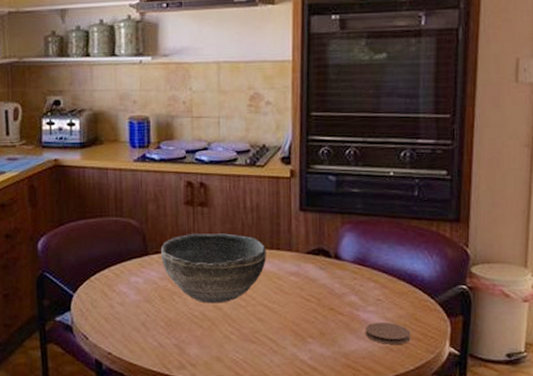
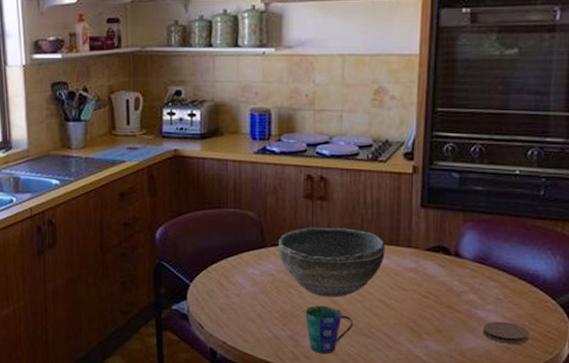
cup: none [189,312,238,362] -> present [305,305,354,354]

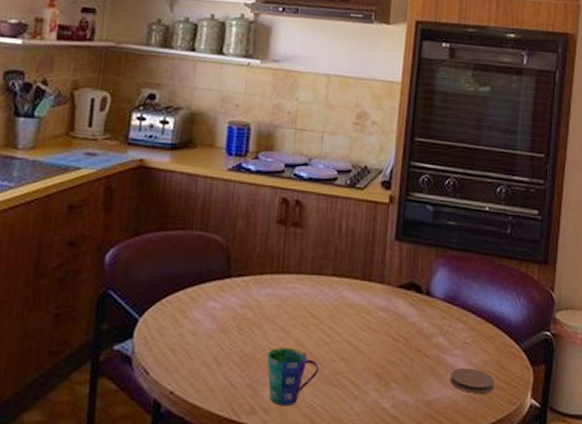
bowl: present [279,226,385,297] -> none [244,255,358,338]

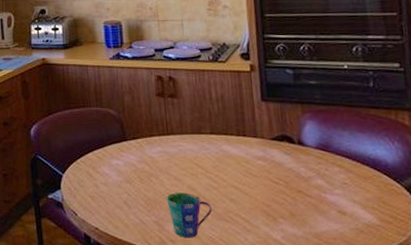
coaster: present [450,367,495,394] -> none [334,204,381,226]

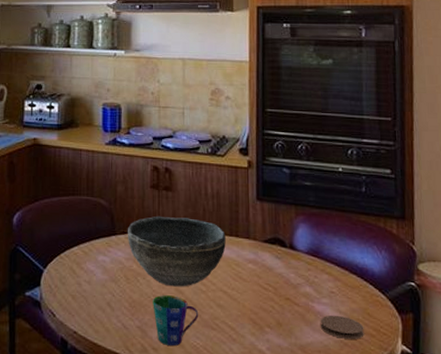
bowl: none [138,121,234,185] -> present [128,215,226,287]
coaster: none [334,204,381,226] -> present [320,315,364,339]

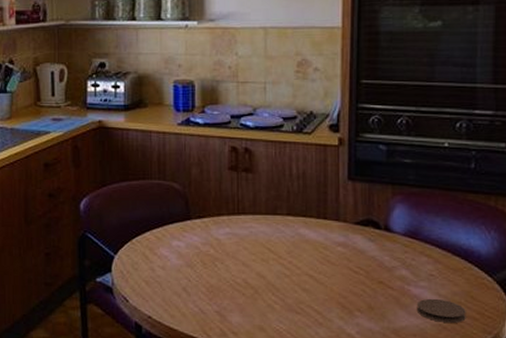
bowl: present [128,215,226,287] -> none [204,198,312,272]
cup: present [153,295,199,347] -> none [232,280,282,331]

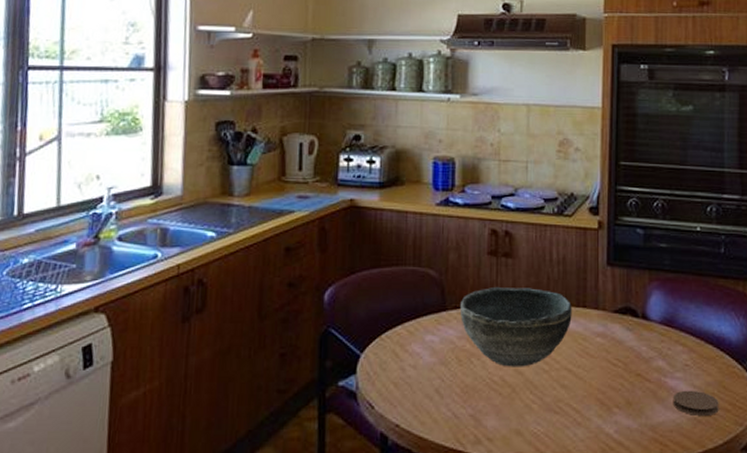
bowl: none [204,198,312,272] -> present [461,286,572,367]

